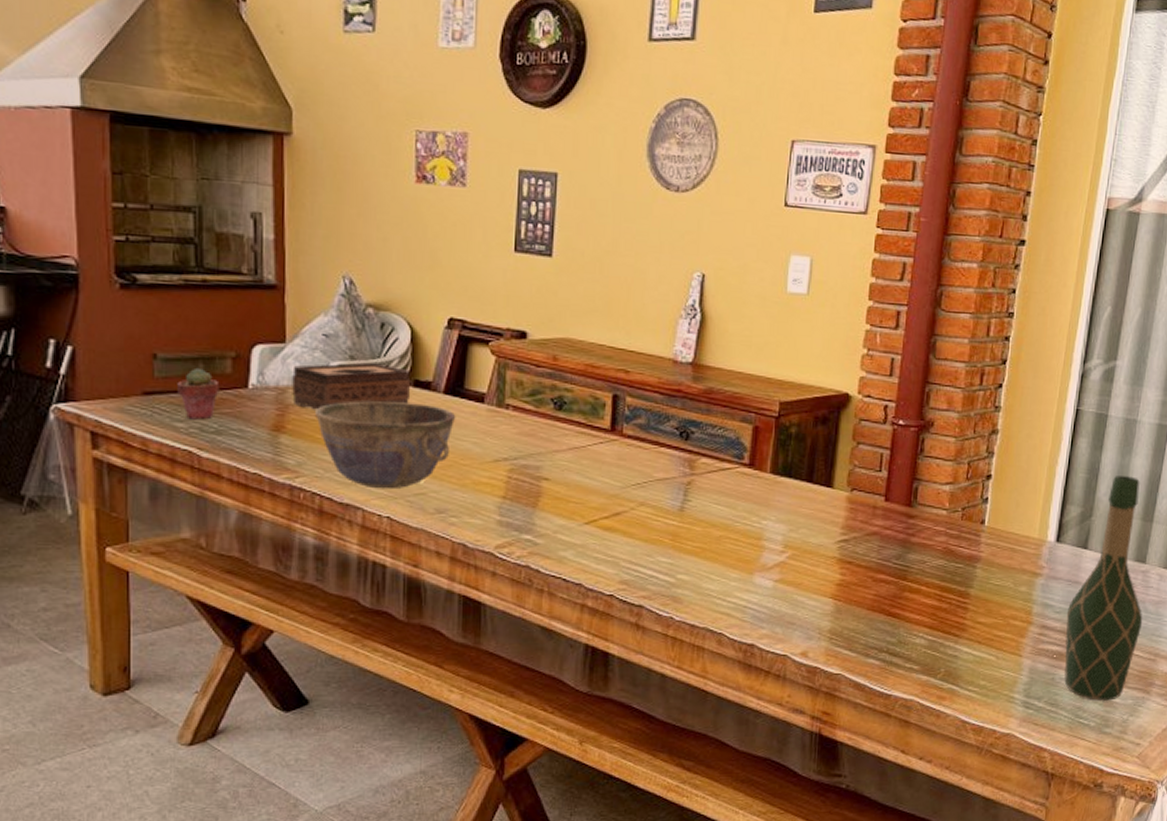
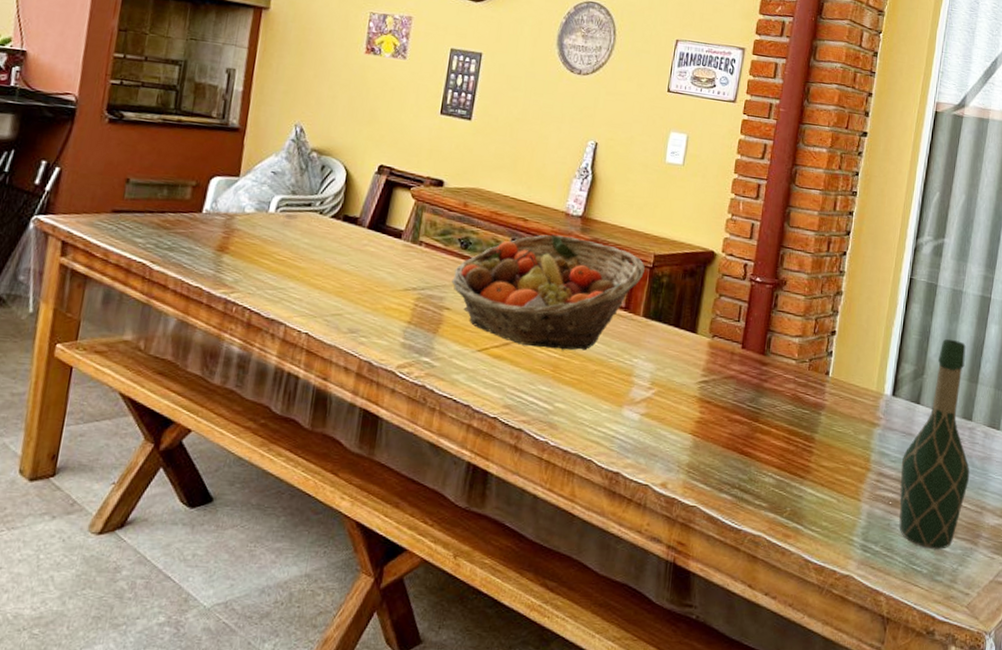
potted succulent: present [177,369,220,420] -> none [141,193,179,238]
tissue box: present [292,362,410,410] -> none [239,196,341,236]
bowl: present [315,401,456,490] -> none [256,229,376,309]
fruit basket: none [548,386,769,516] -> present [451,234,645,351]

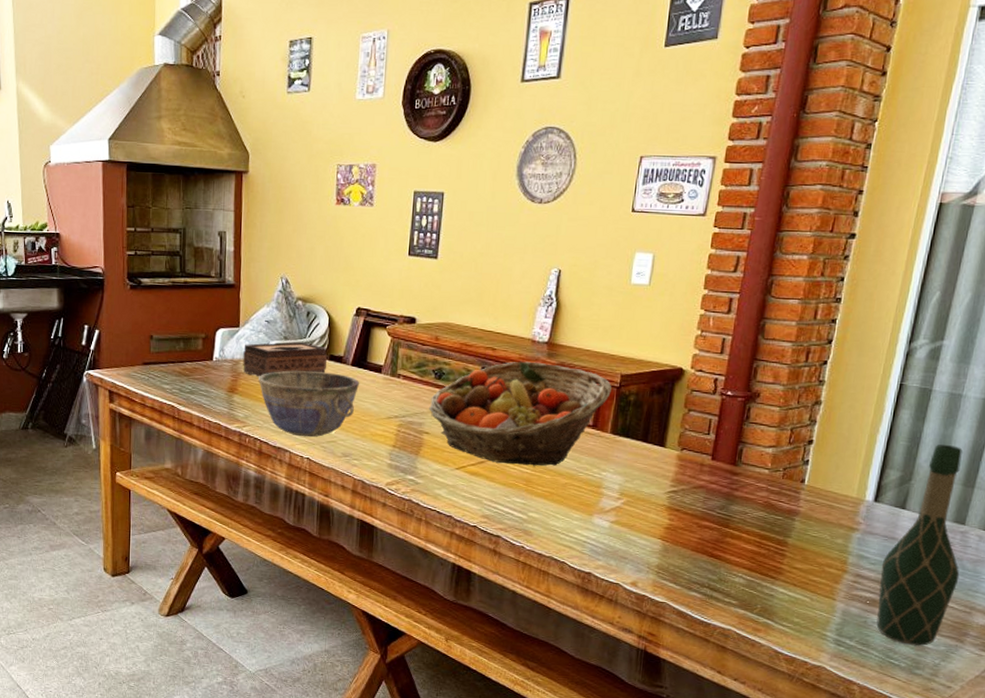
tissue box: none [239,196,341,236] -> present [243,342,327,377]
bowl: none [256,229,376,309] -> present [259,370,360,438]

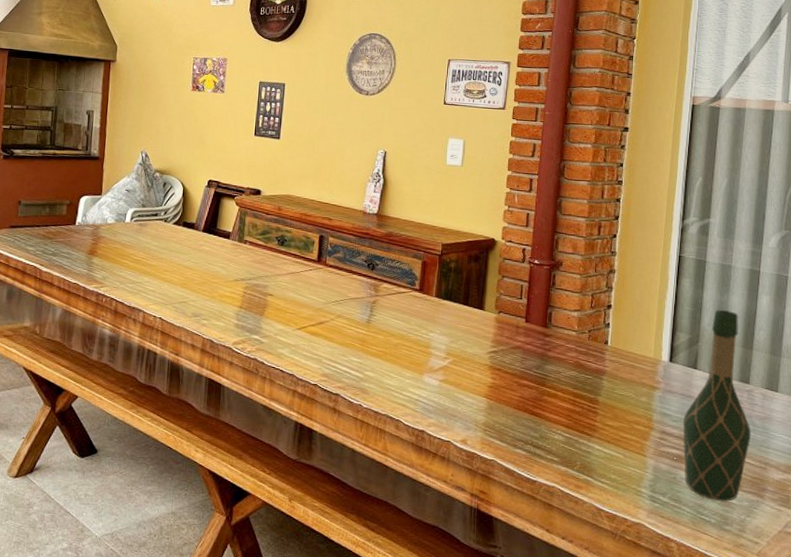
tissue box: present [243,342,327,377] -> none [103,209,181,241]
bowl: present [259,370,360,438] -> none [117,235,210,298]
fruit basket: present [429,361,612,466] -> none [273,230,434,327]

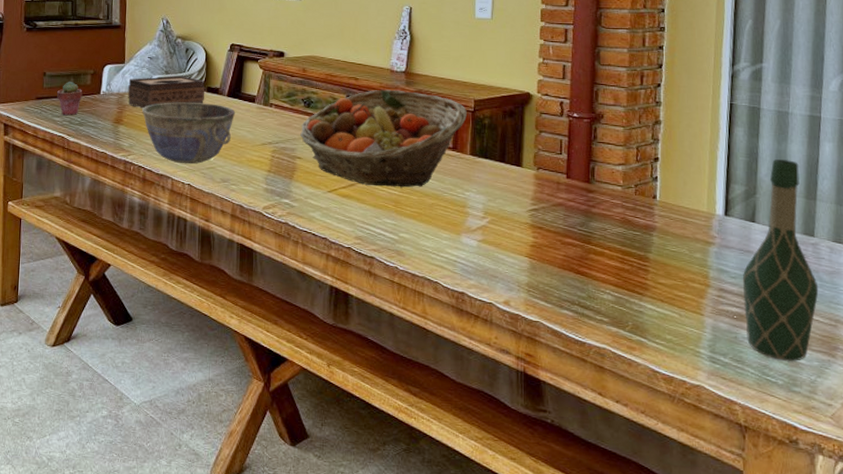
potted succulent: none [31,211,58,246] -> present [57,82,83,116]
tissue box: none [103,209,181,241] -> present [128,76,205,109]
bowl: none [117,235,210,298] -> present [142,102,236,164]
fruit basket: none [273,230,434,327] -> present [300,89,467,188]

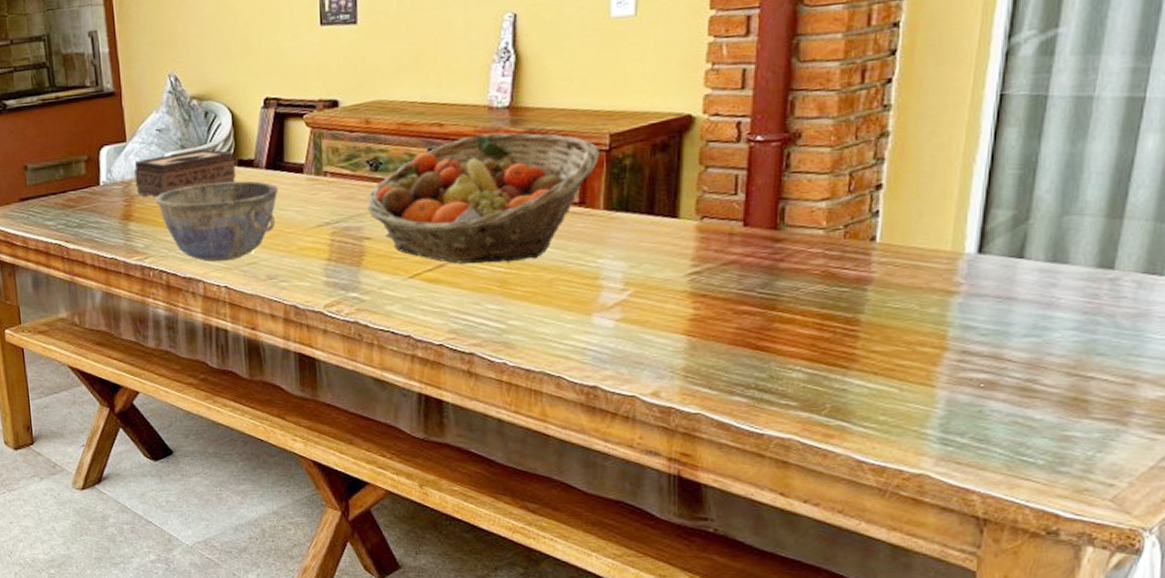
potted succulent: present [57,82,83,116] -> none [45,174,78,218]
wine bottle: present [742,159,819,361] -> none [996,166,1113,435]

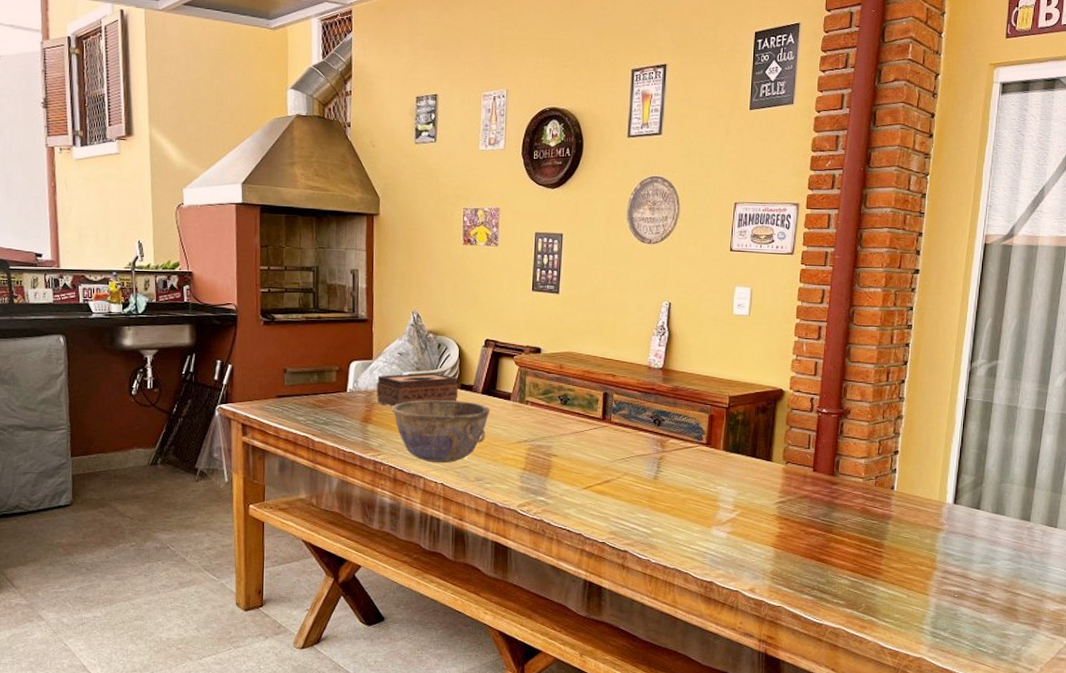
fruit basket: present [367,132,599,264] -> none [556,386,721,483]

